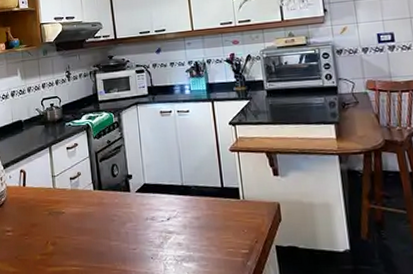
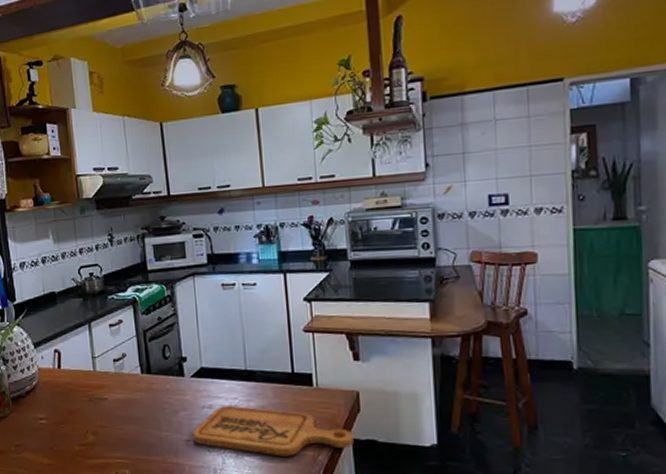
cutting board: none [138,216,277,263] -> present [192,404,354,456]

